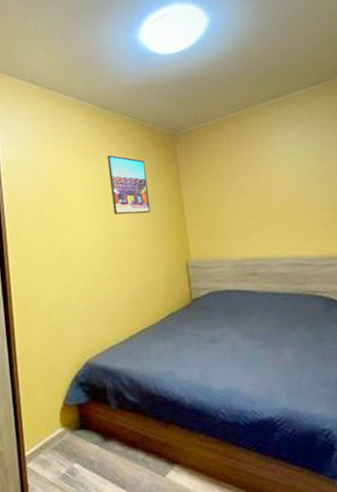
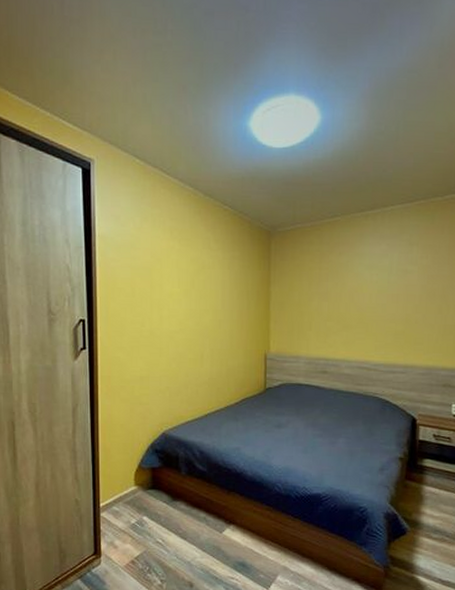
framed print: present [107,155,151,215] -> none [203,243,239,305]

